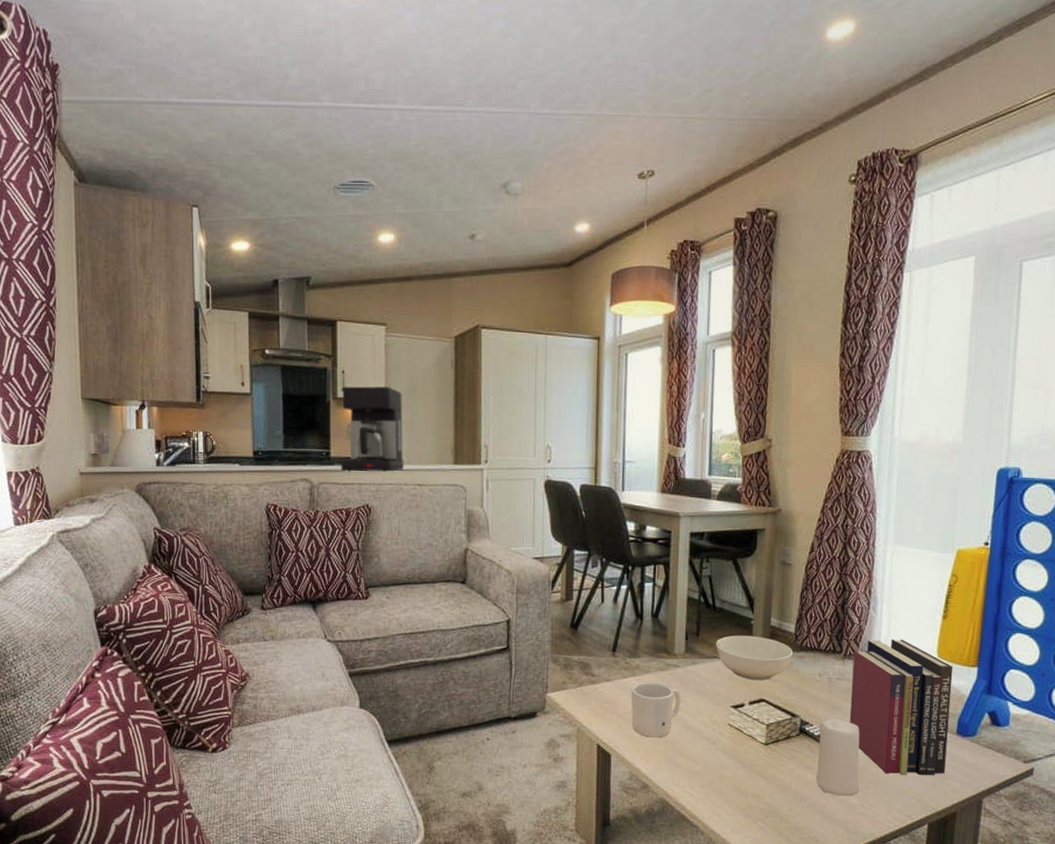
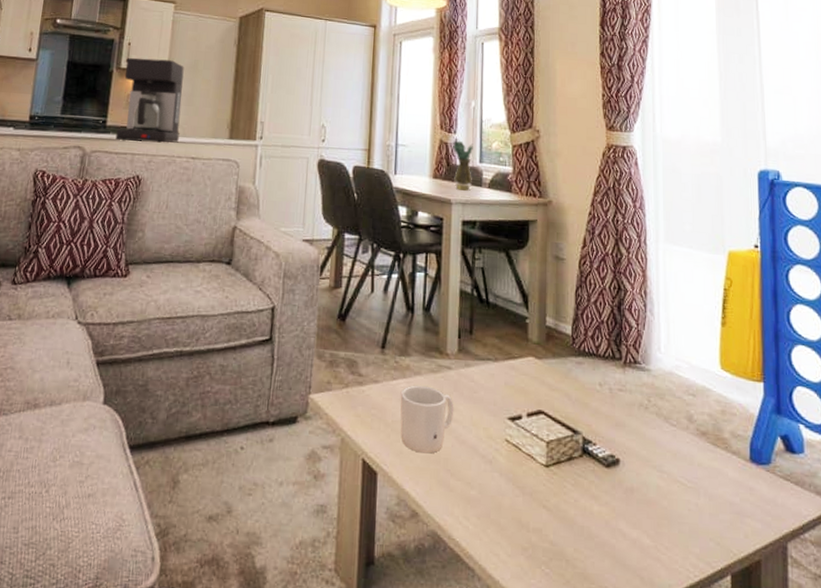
vase: none [680,451,702,503] -> present [452,137,473,191]
bowl: present [715,635,794,680] -> none [489,334,571,388]
candle: present [815,718,860,797] -> none [602,436,652,536]
books: present [849,639,954,776] -> none [634,346,742,512]

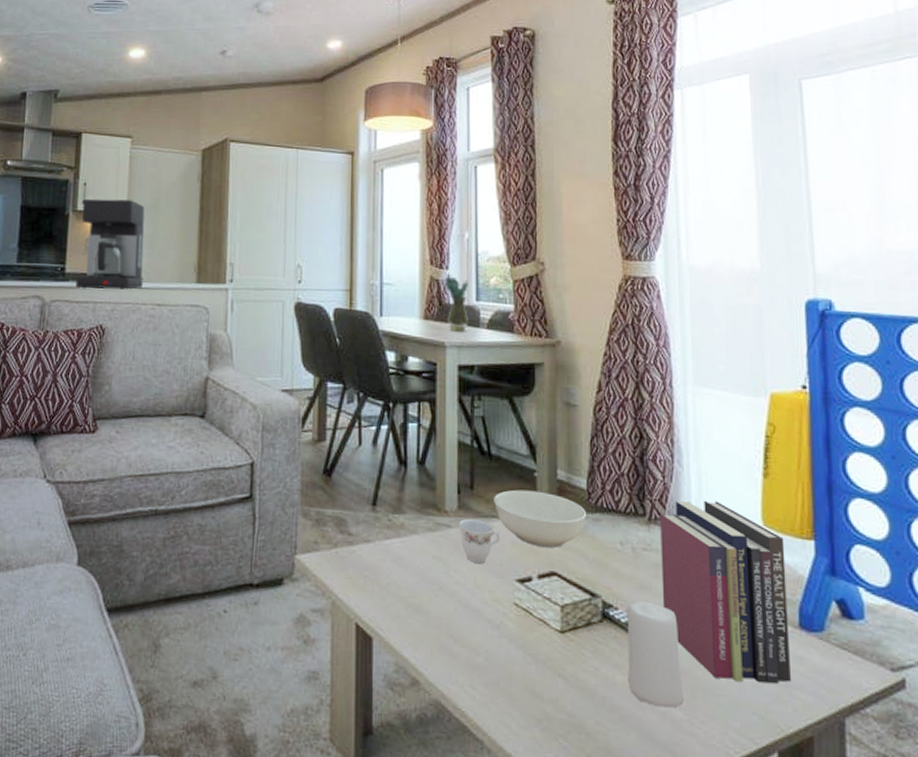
mug: present [400,385,454,454] -> none [395,544,455,618]
teacup: none [457,361,494,403] -> present [457,518,500,564]
bowl: none [489,334,571,388] -> present [493,489,587,548]
candle: none [602,436,652,536] -> present [625,600,685,708]
books: none [634,346,742,512] -> present [660,500,791,684]

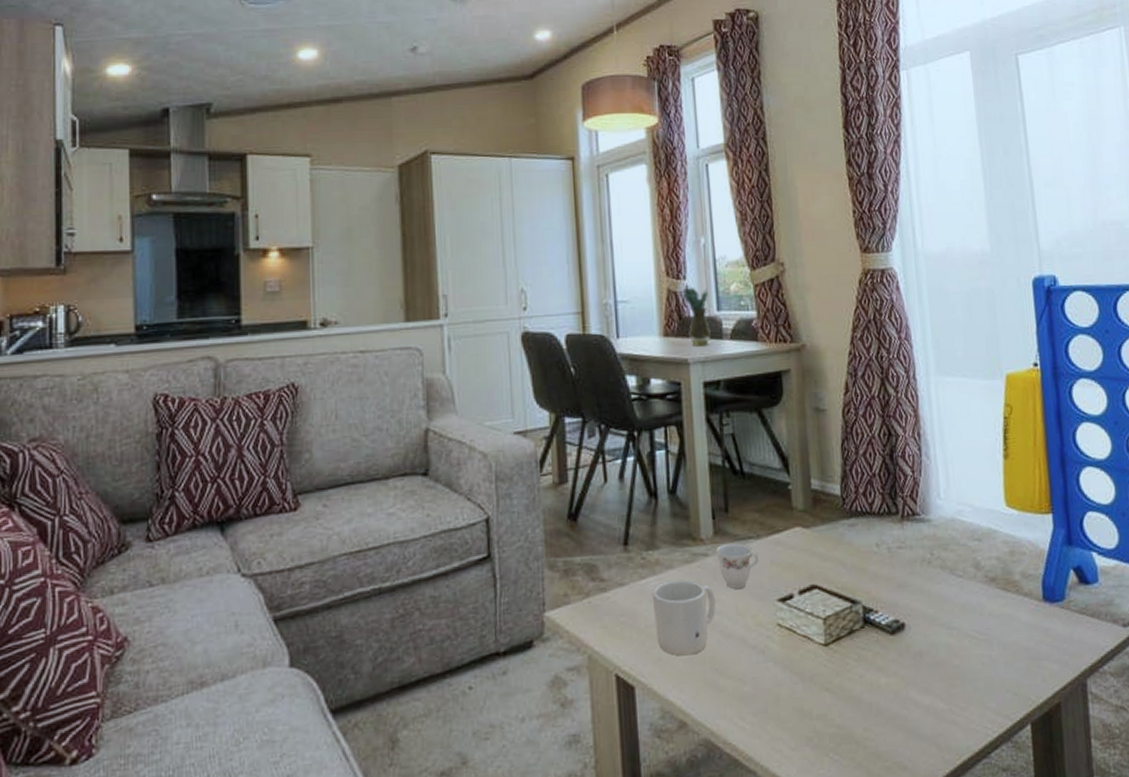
coffee maker: present [75,198,145,290] -> none [256,231,340,342]
mug: none [395,544,455,618] -> present [651,579,716,656]
bowl: present [493,489,587,548] -> none [748,504,843,562]
candle: present [625,600,685,708] -> none [885,598,945,702]
books: present [660,500,791,684] -> none [912,488,1038,663]

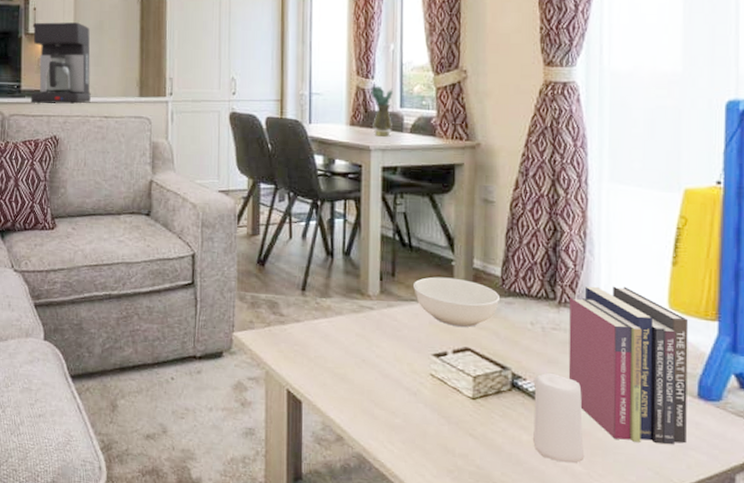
coffee maker: none [256,231,340,342] -> present [31,22,91,104]
mug: present [651,579,716,656] -> none [322,324,377,386]
teacup: present [714,542,759,590] -> none [379,301,418,341]
bowl: none [748,504,843,562] -> present [412,276,501,327]
candle: none [885,598,945,702] -> present [532,372,585,464]
books: none [912,488,1038,663] -> present [568,286,689,445]

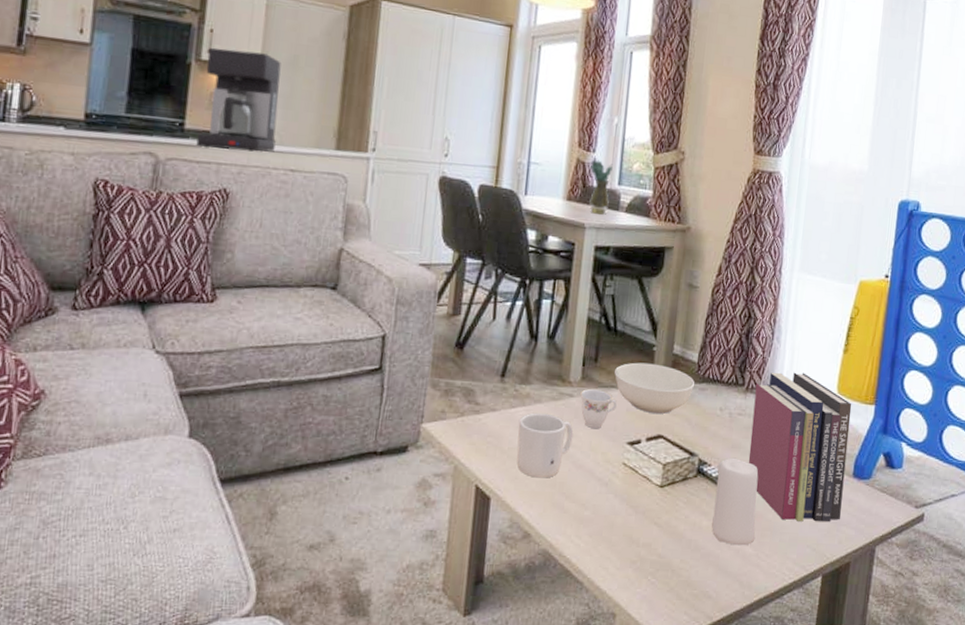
mug: none [322,324,377,386] -> present [516,412,574,478]
teacup: none [379,301,418,341] -> present [579,388,617,429]

